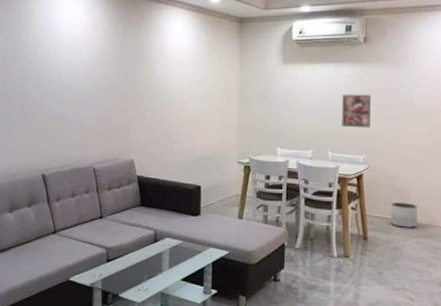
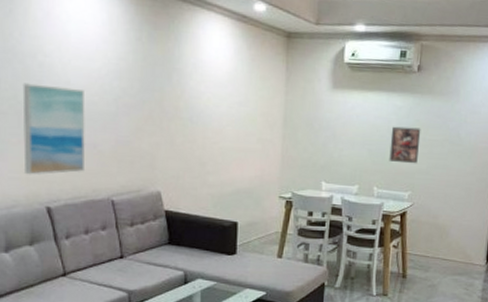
wall art: none [25,75,73,148] -> present [22,83,85,175]
planter: present [390,202,417,228] -> none [429,240,456,266]

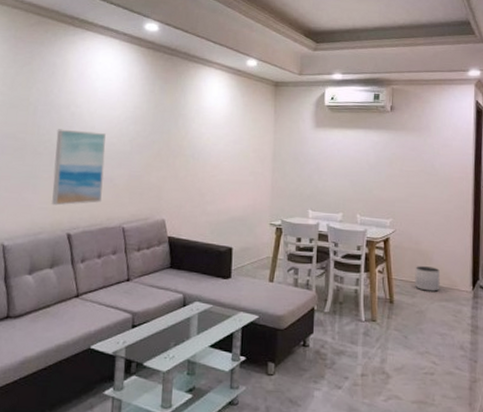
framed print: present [389,126,421,164] -> none [370,159,398,193]
planter: none [429,240,456,266] -> present [415,266,440,292]

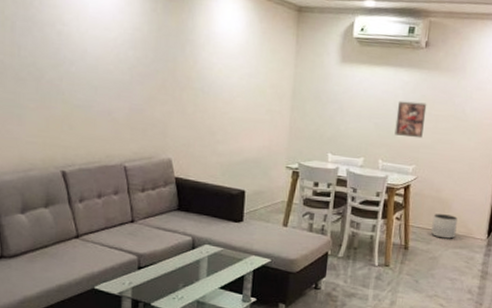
wall art: present [51,129,106,206] -> none [40,51,101,140]
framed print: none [370,159,398,193] -> present [394,101,427,139]

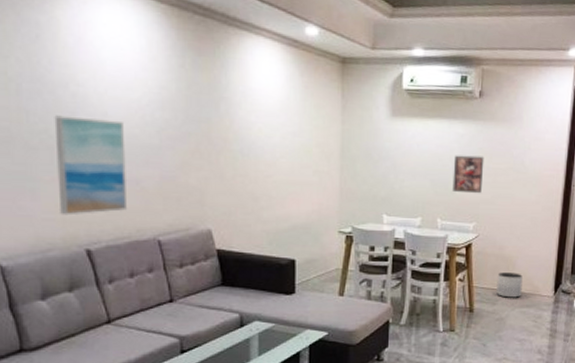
wall art: none [40,51,101,140] -> present [54,115,127,216]

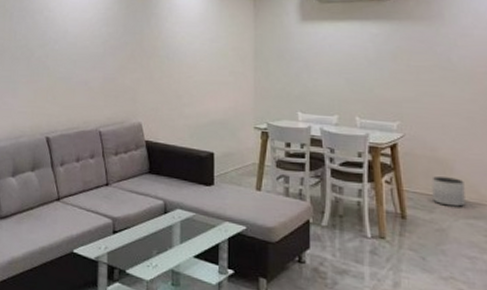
wall art: present [54,115,127,216] -> none [29,34,79,110]
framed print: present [452,155,484,194] -> none [369,54,404,92]

